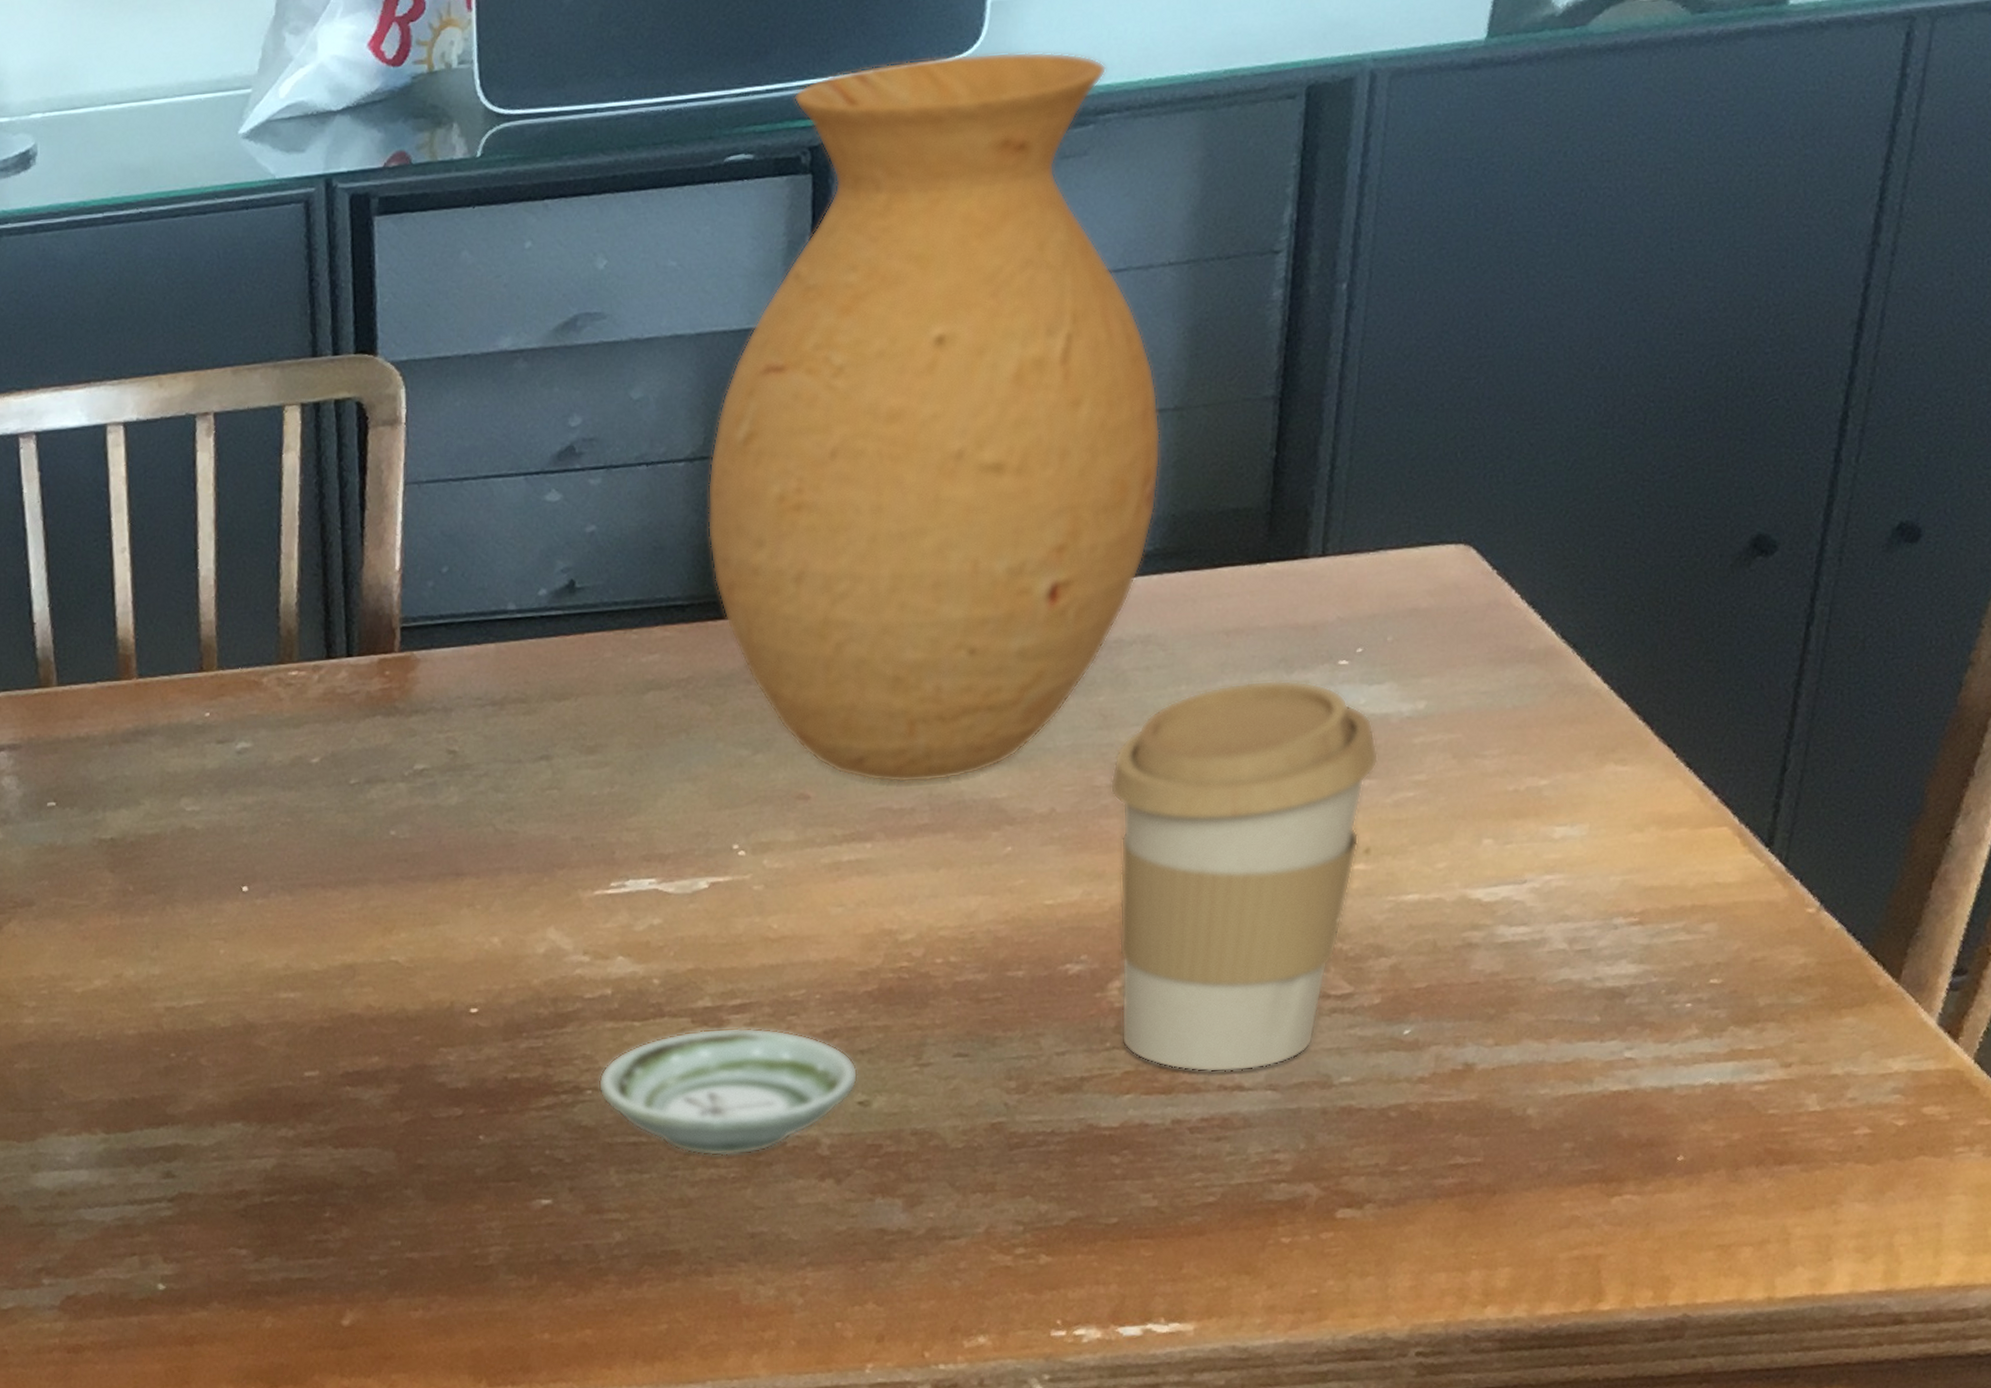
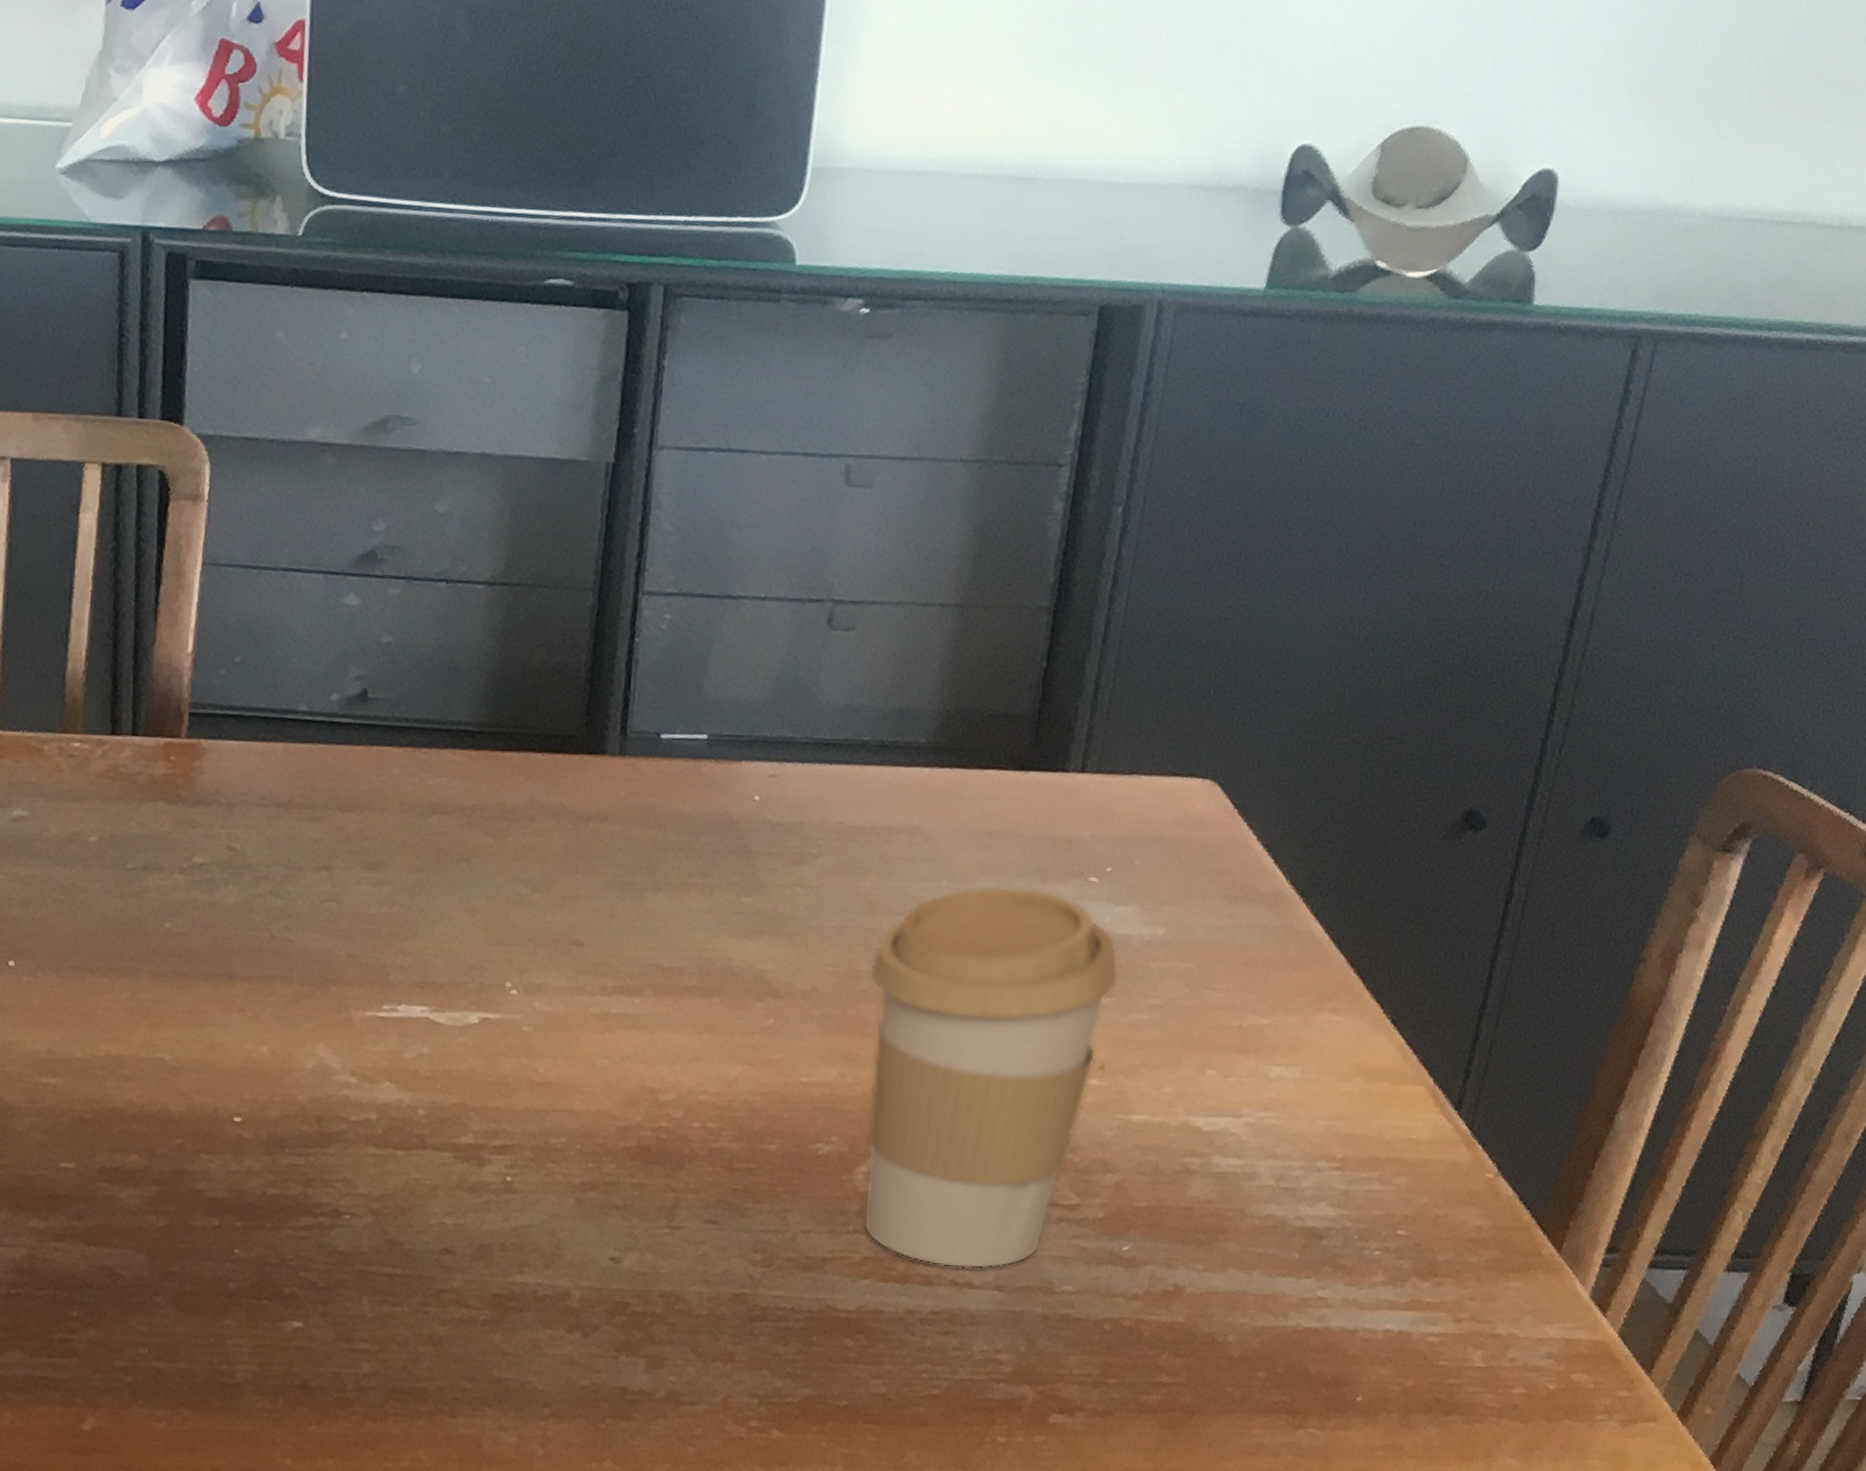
saucer: present [598,1027,858,1156] -> none [357,1166,612,1298]
vase: present [707,51,1161,783] -> none [502,211,942,945]

